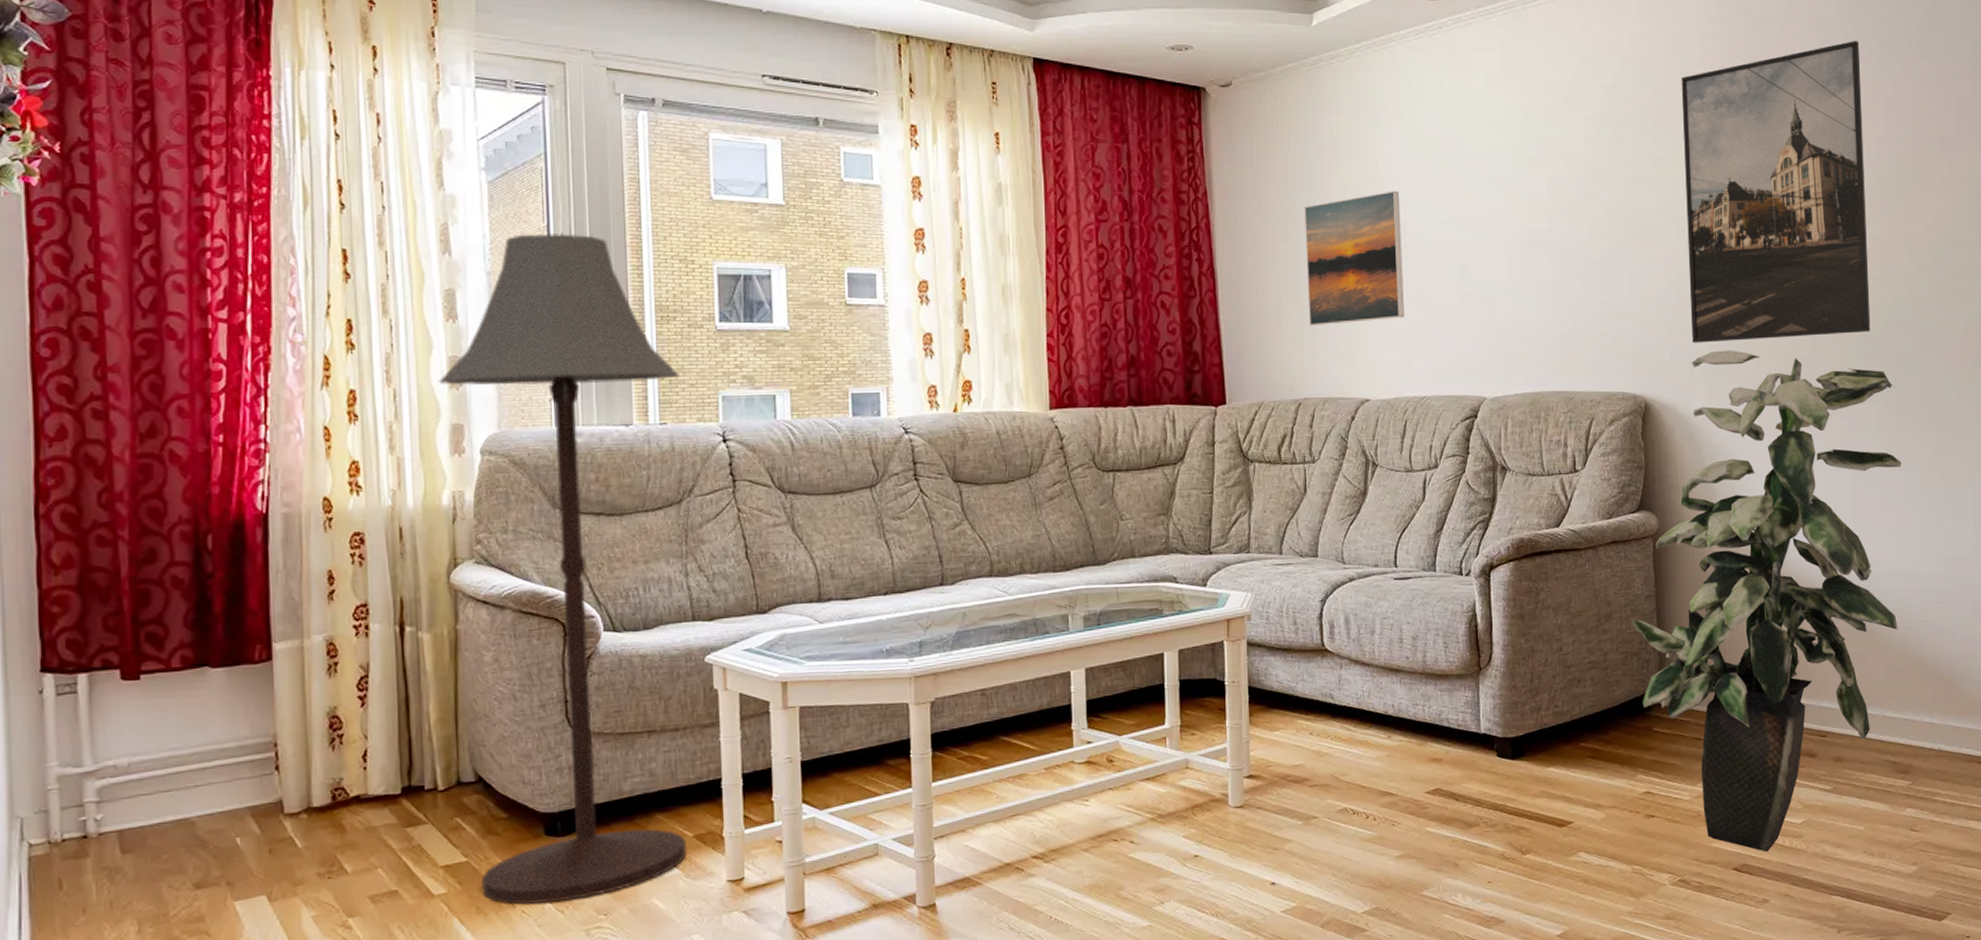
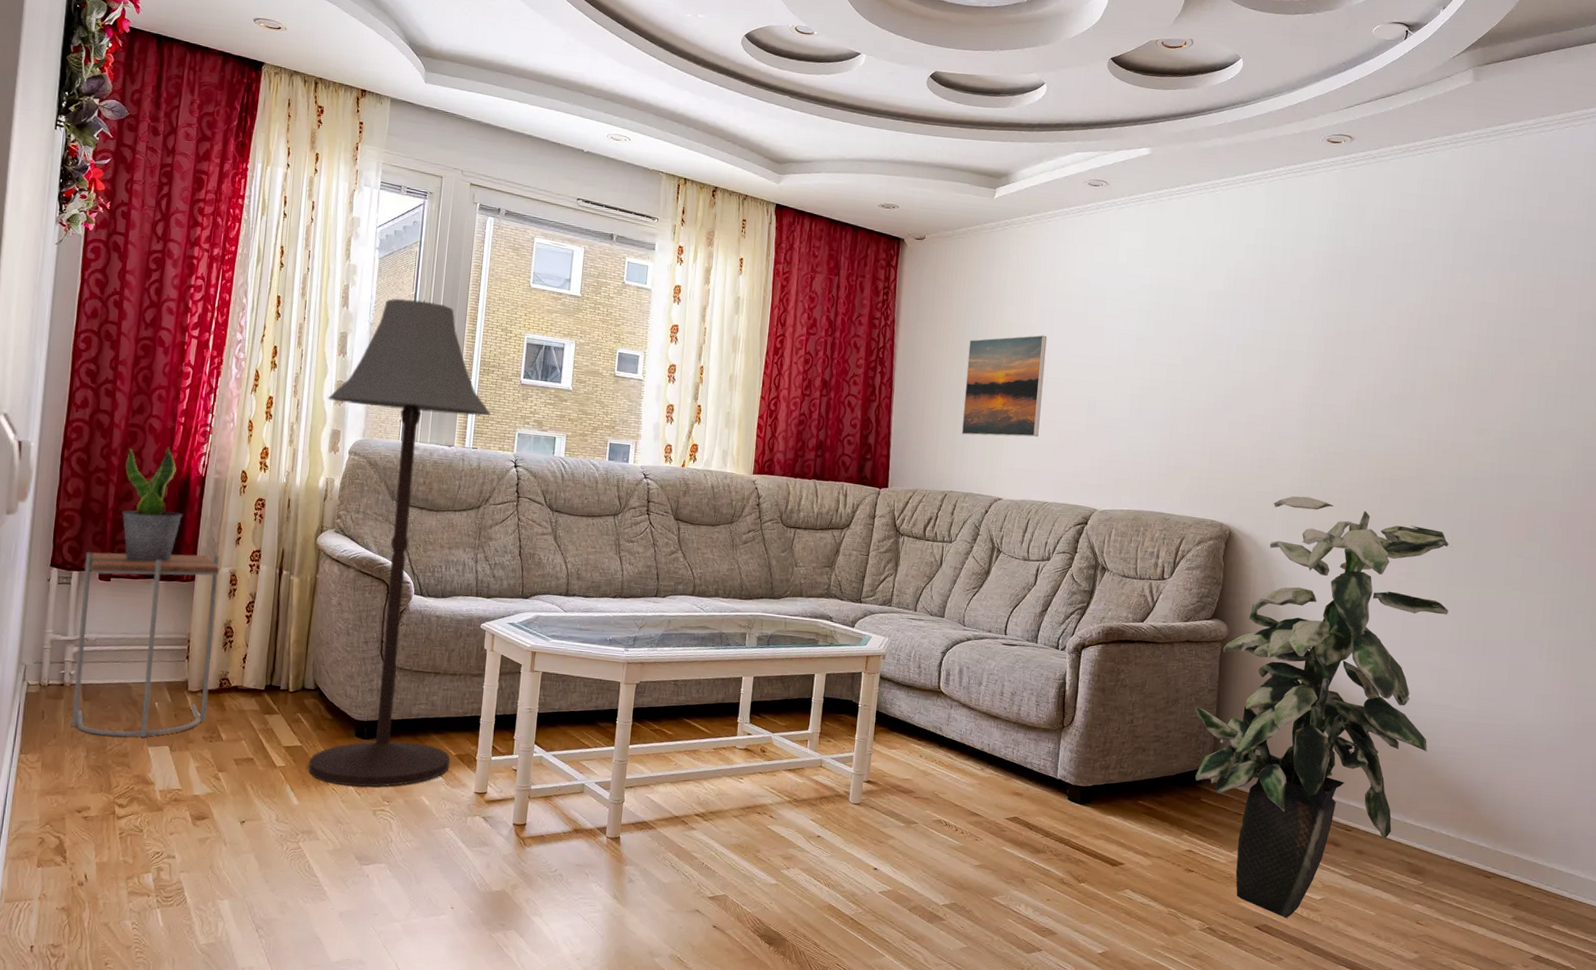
side table: none [95,620,319,899] -> present [72,552,220,738]
potted plant: none [140,478,241,646] -> present [121,447,183,562]
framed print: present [1681,41,1871,343] -> none [1277,251,1456,497]

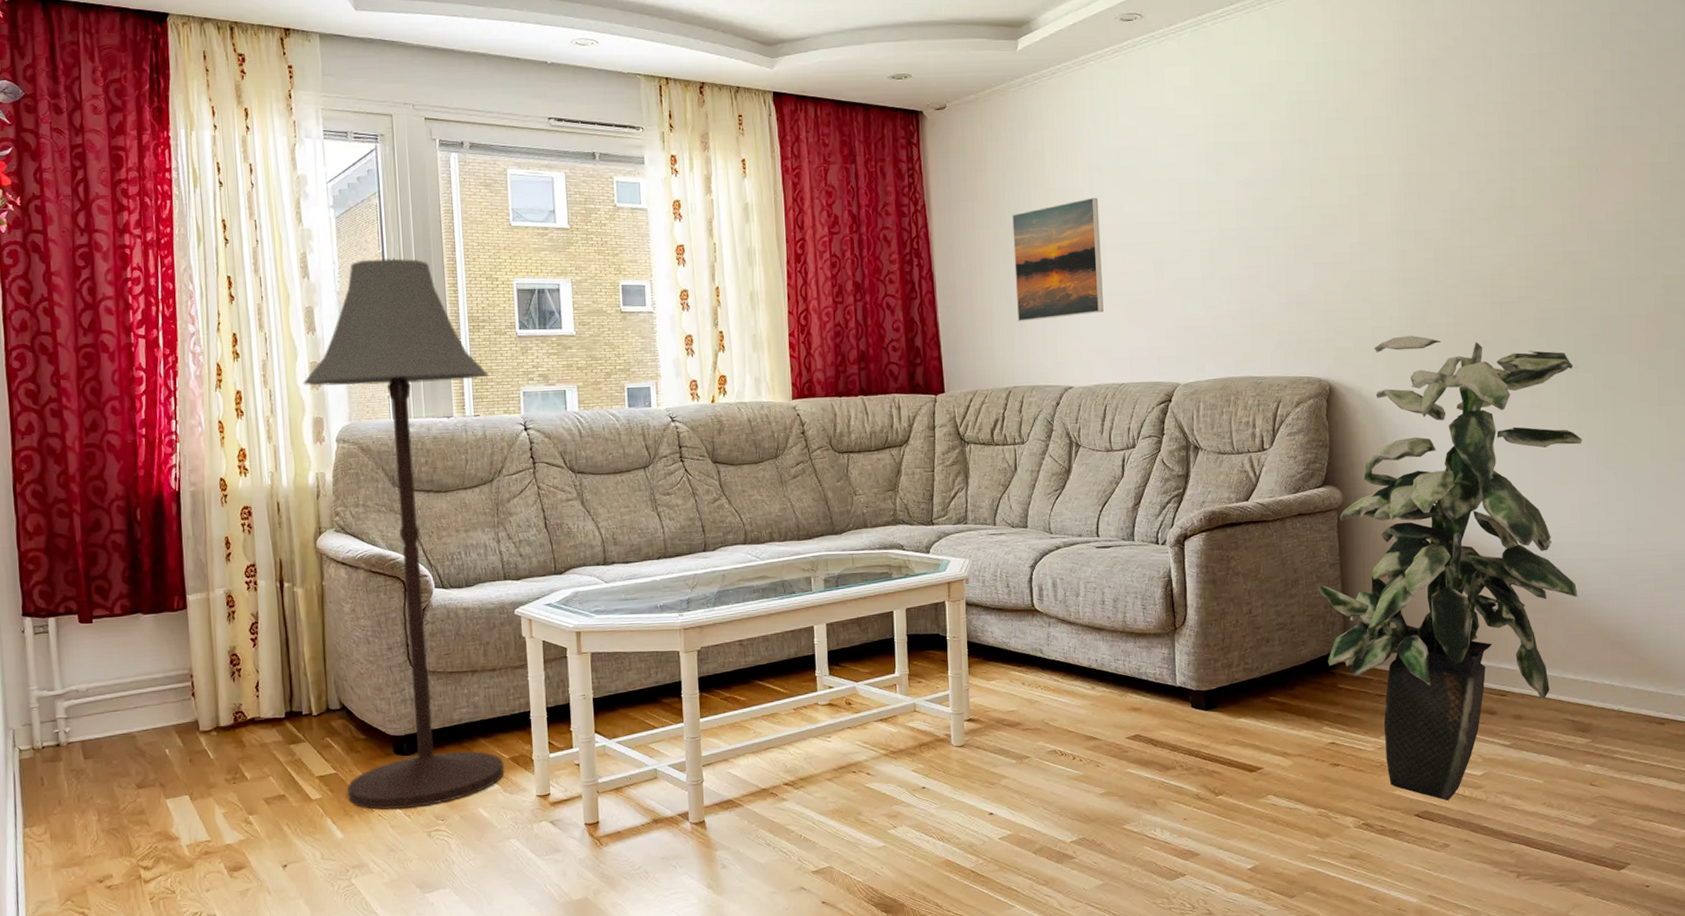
side table: present [72,552,220,738] -> none [60,577,226,795]
potted plant: present [121,447,183,562] -> none [88,463,162,596]

